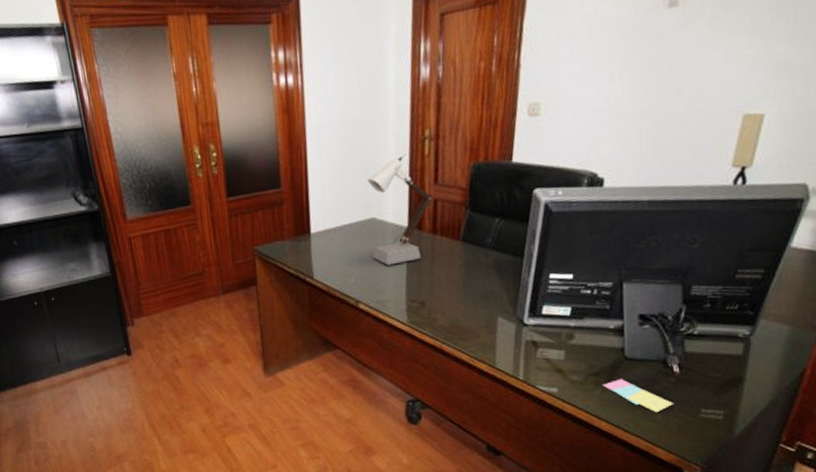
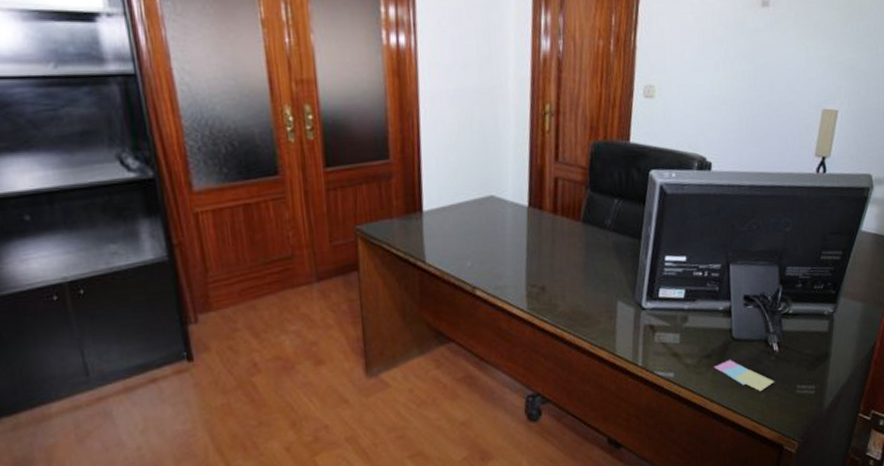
desk lamp: present [367,154,433,266] -> none [485,129,554,248]

